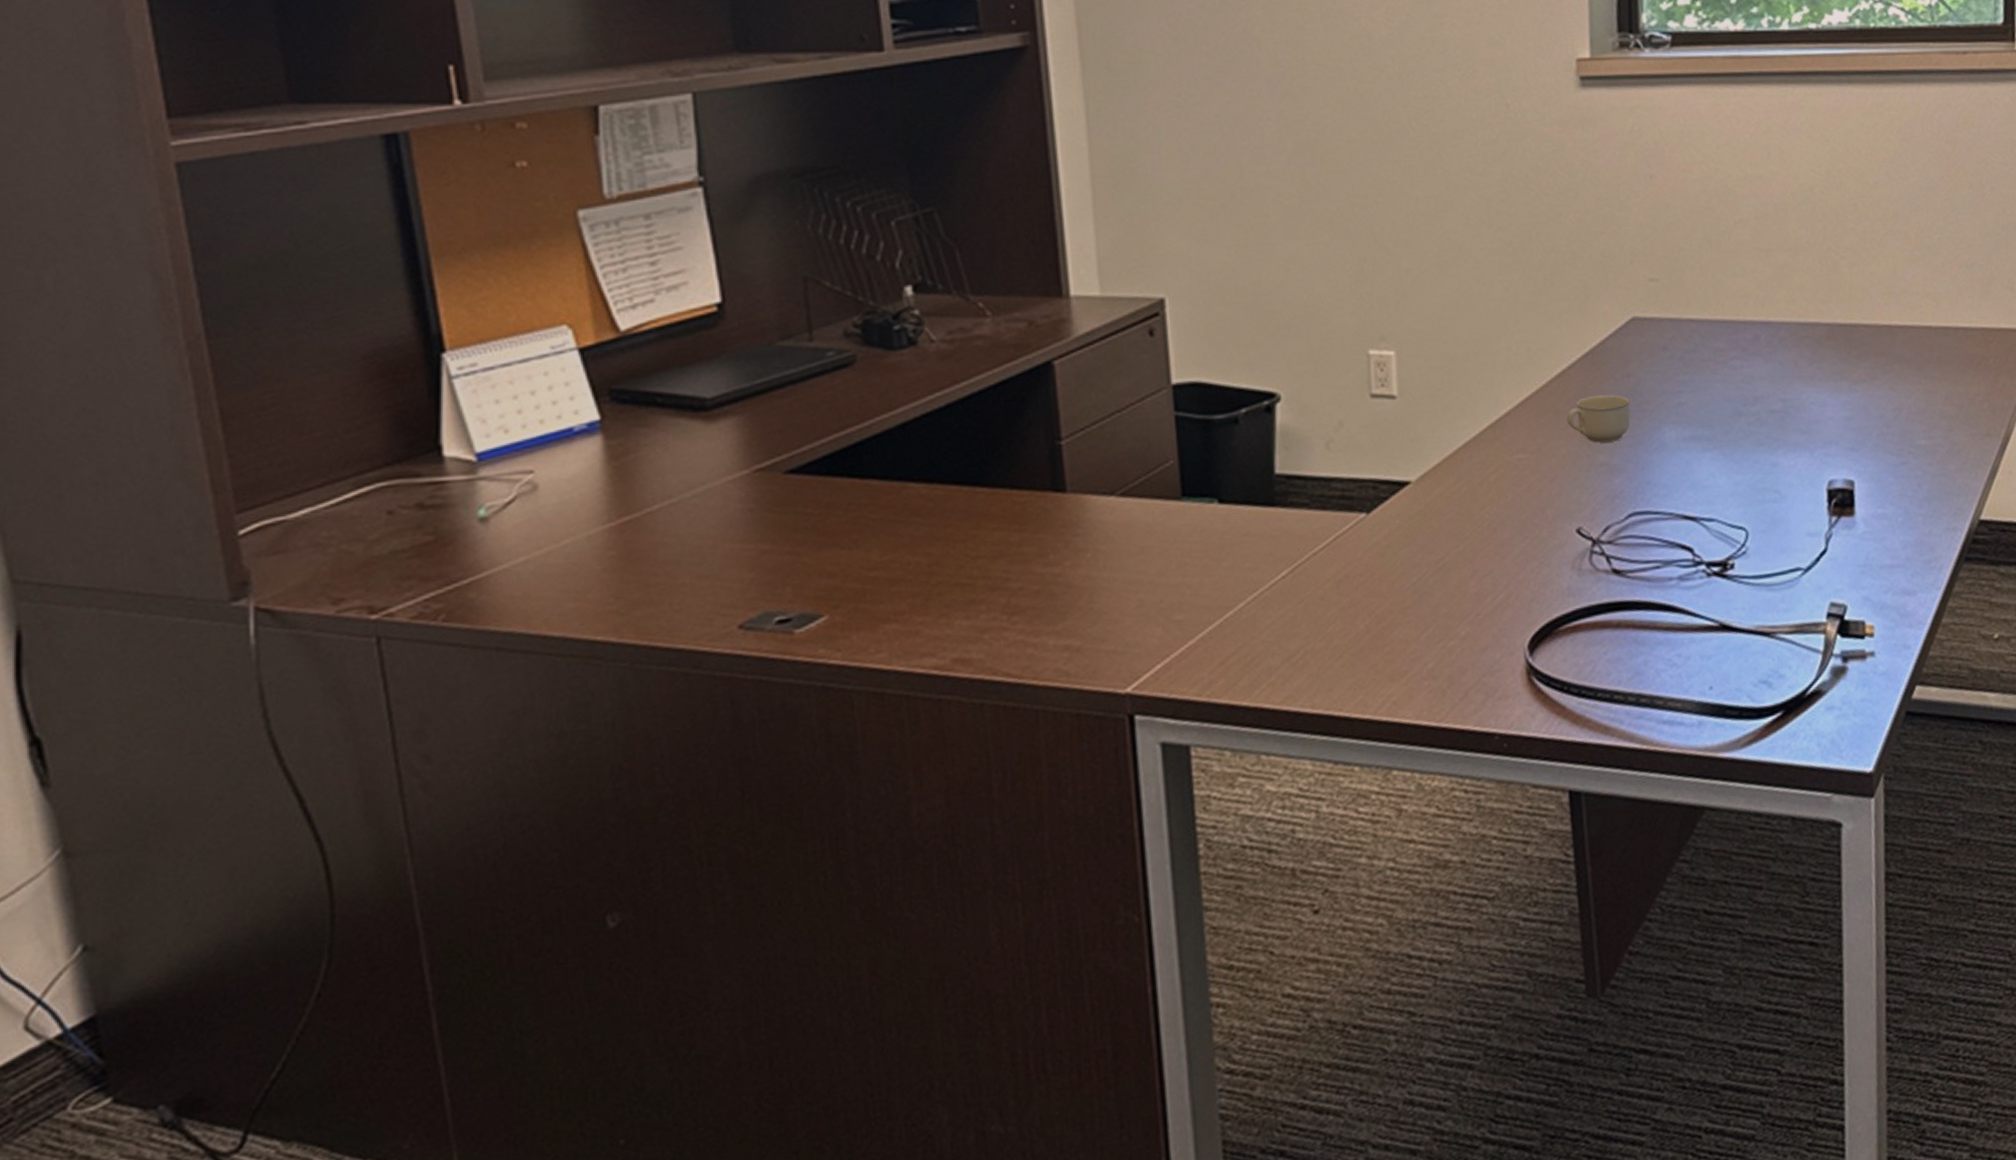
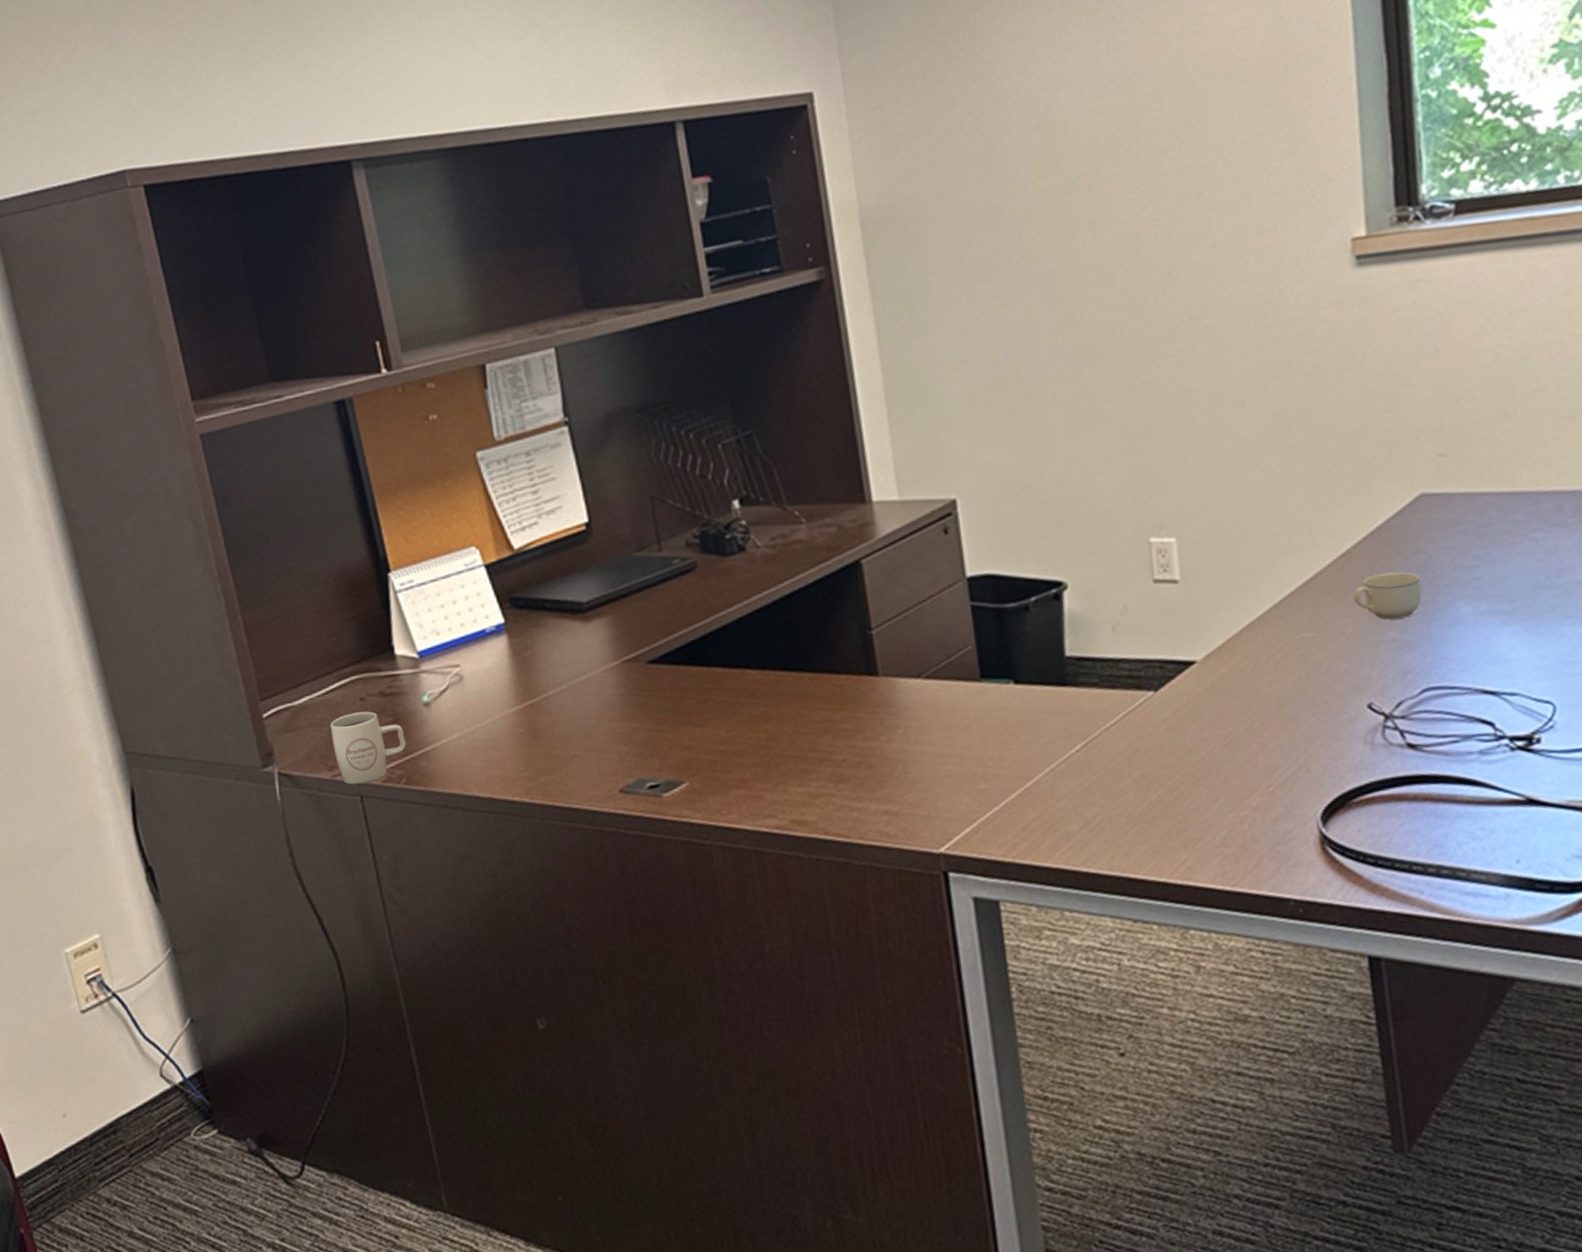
mug: none [339,528,449,623] -> present [330,711,406,785]

